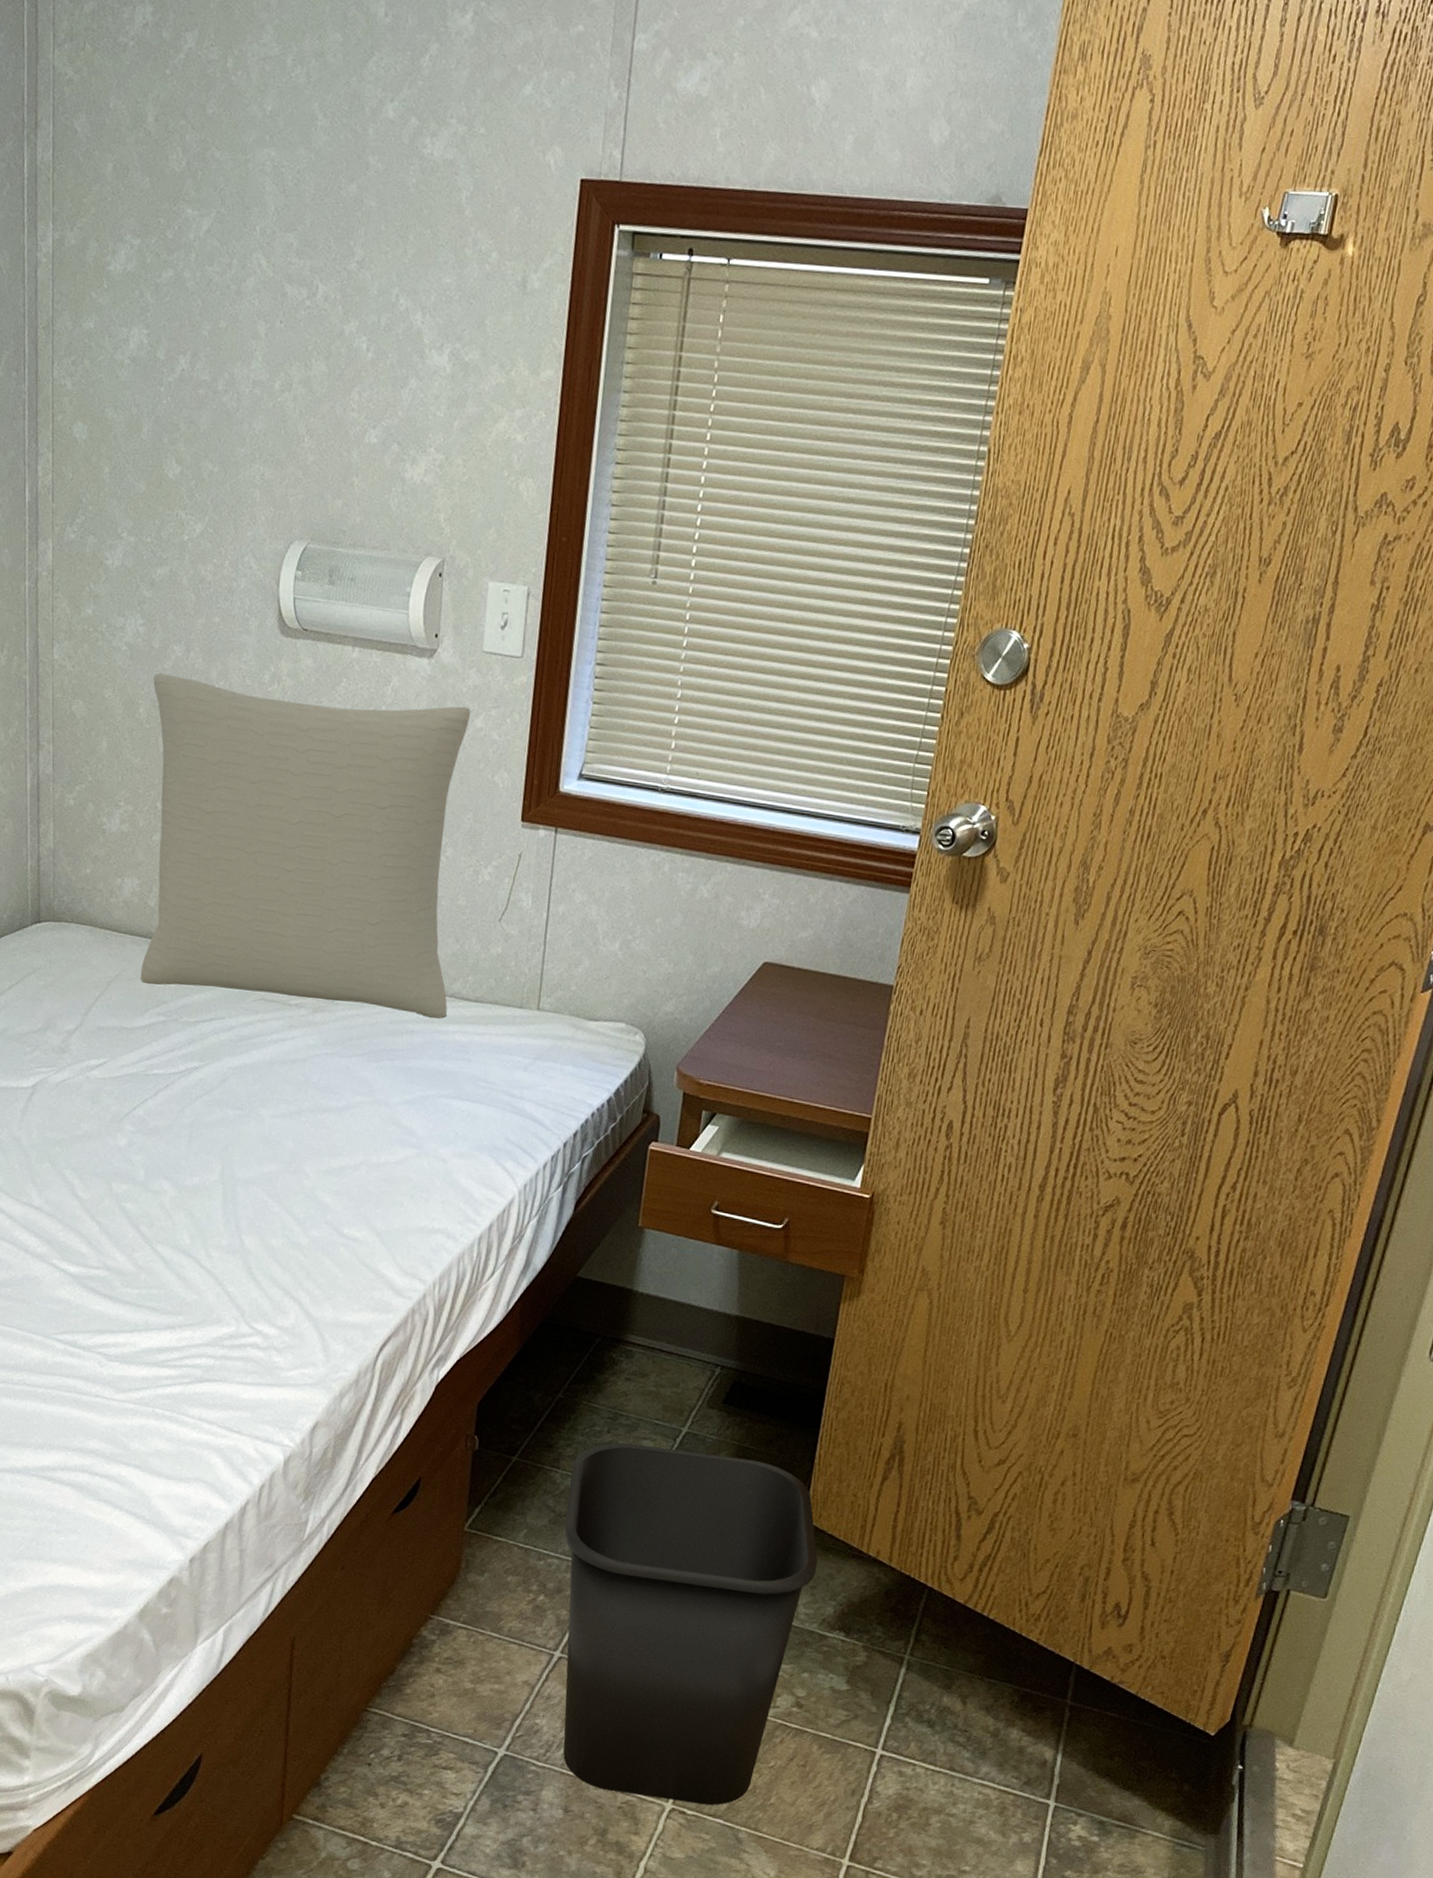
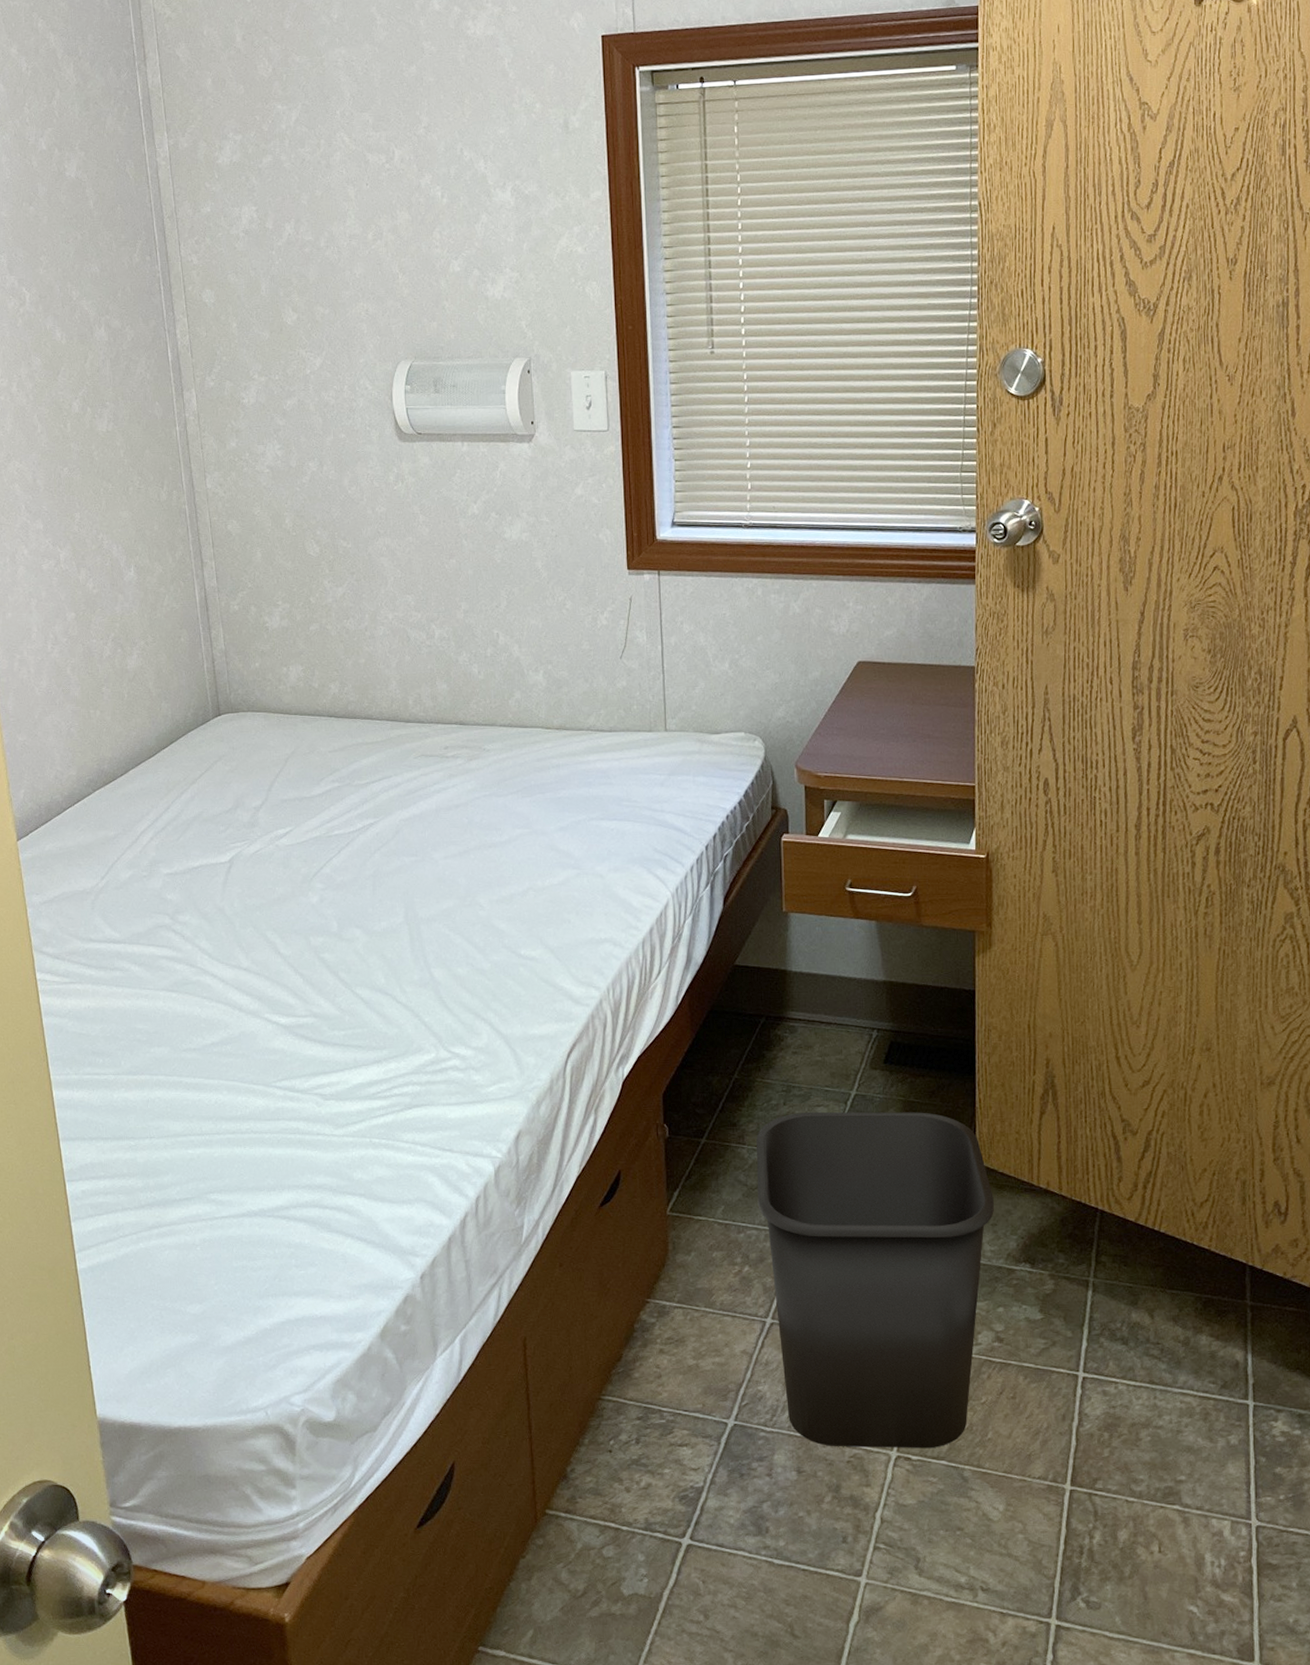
pillow: present [140,673,471,1019] -> none [294,479,586,757]

